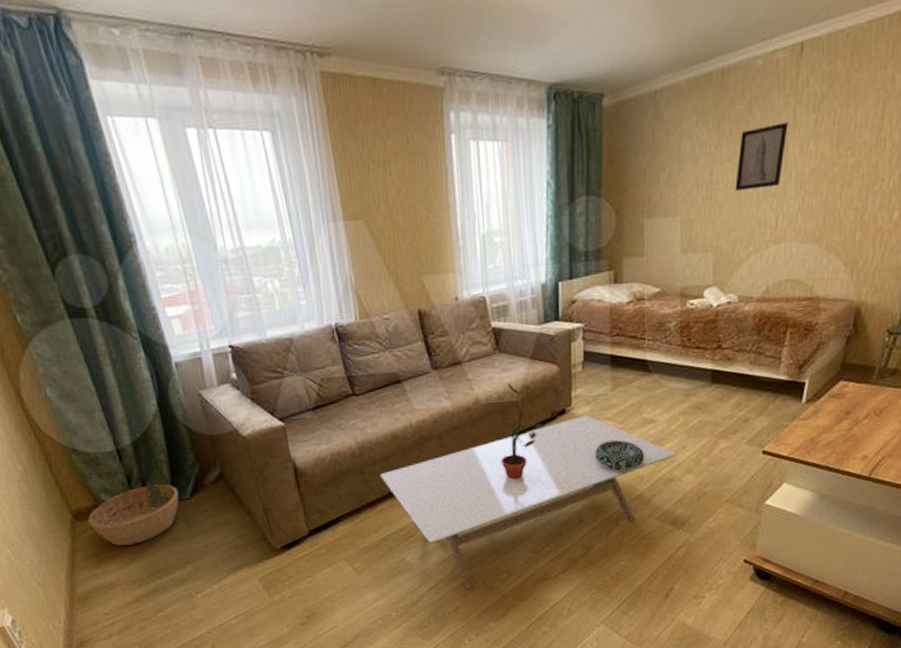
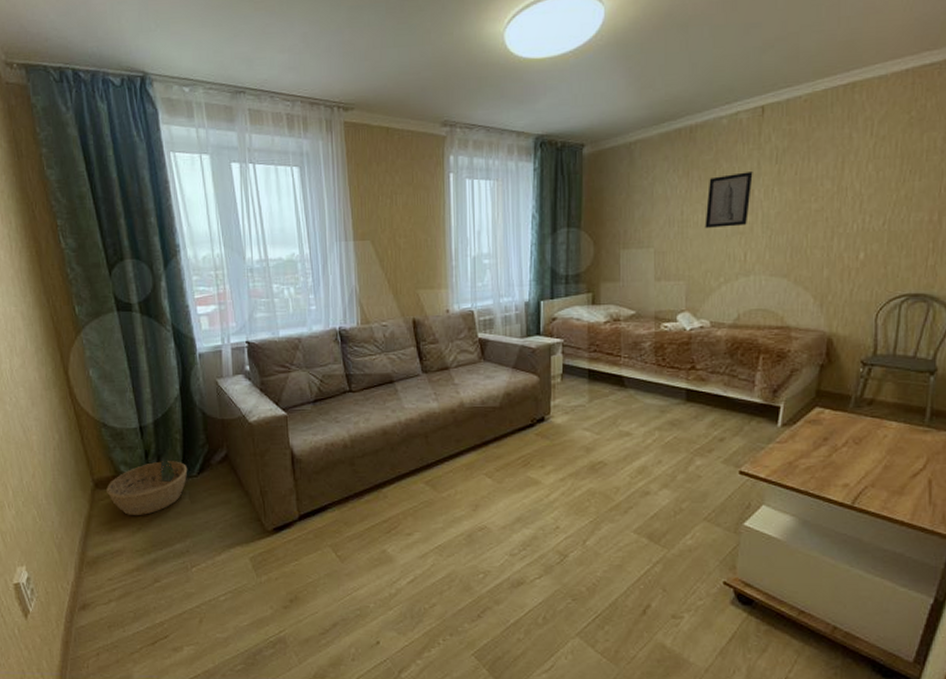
coffee table: present [380,415,677,589] -> none [368,424,653,587]
potted plant: present [497,382,546,480] -> none [479,388,525,481]
decorative bowl: present [594,440,645,471] -> none [571,450,621,481]

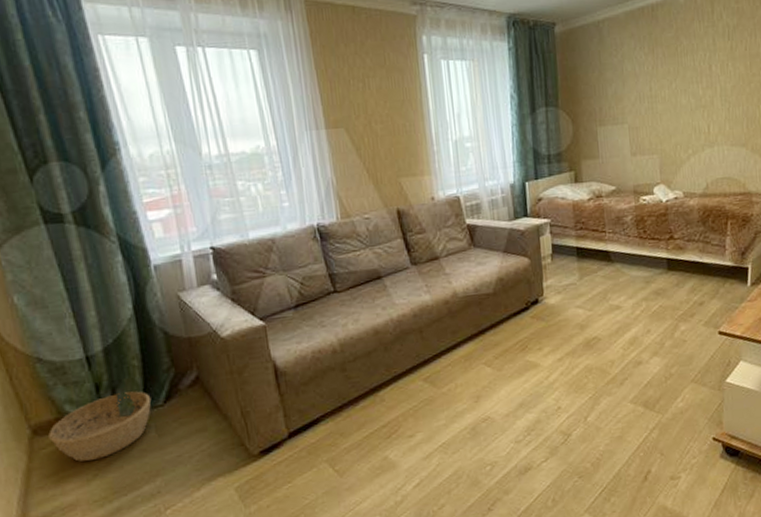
wall art: present [705,172,753,228] -> none [671,48,710,103]

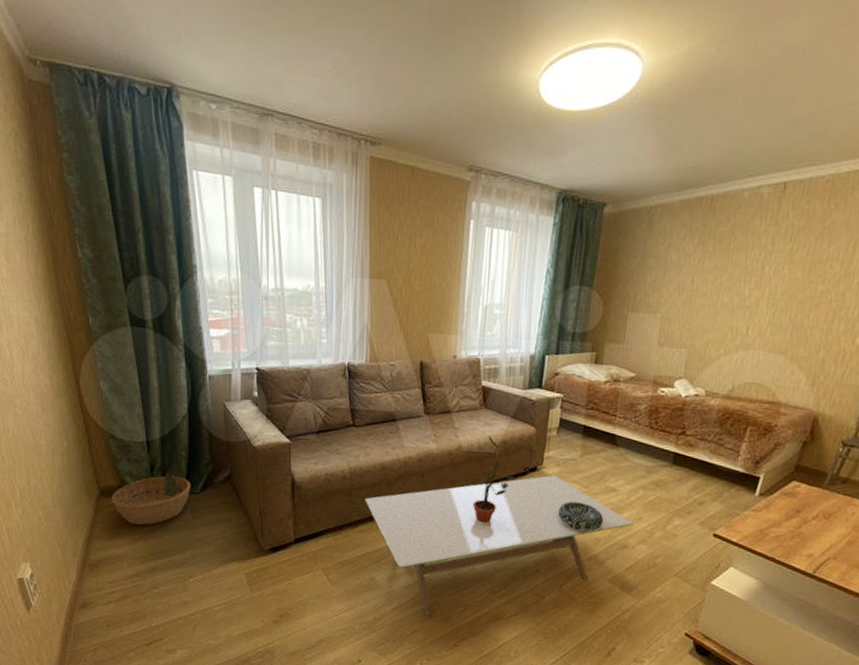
coffee table: none [362,304,643,486] -> present [365,475,634,616]
potted plant: none [475,275,521,370] -> present [472,435,517,523]
decorative bowl: none [567,326,614,357] -> present [557,501,604,532]

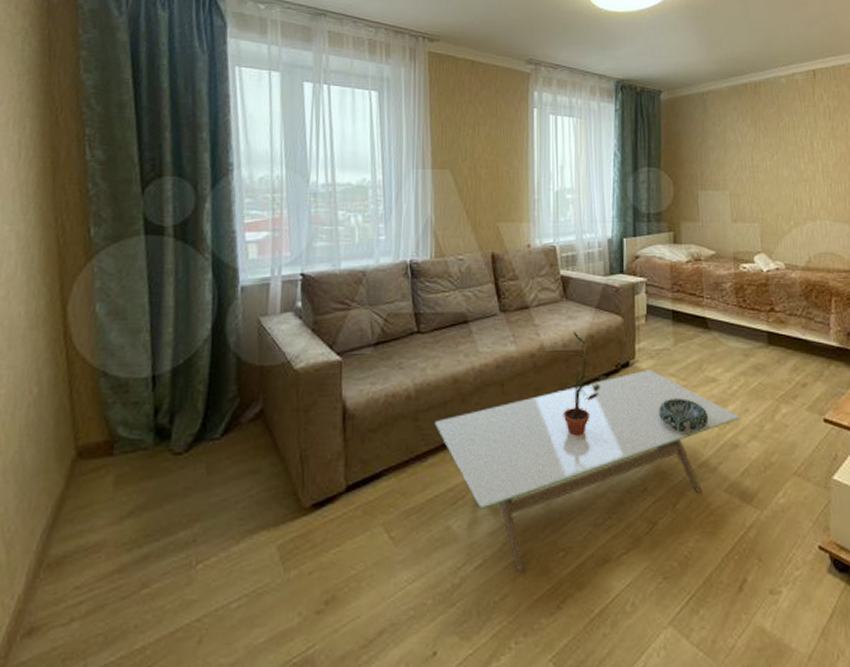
basket: present [111,475,191,525] -> none [93,419,209,494]

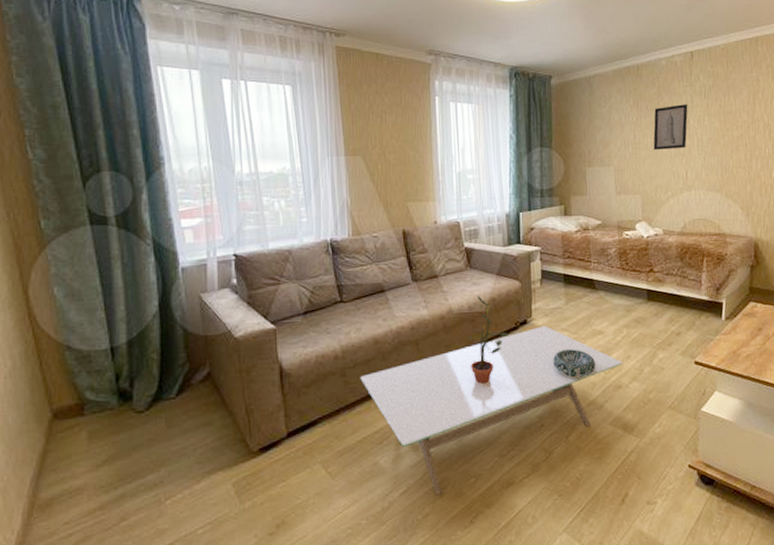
wall art: none [773,126,811,174] -> present [653,104,688,150]

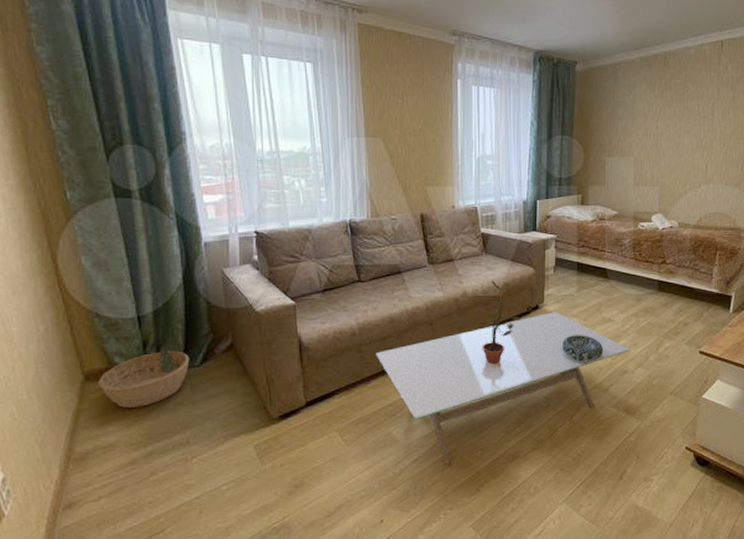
basket: none [68,383,165,447] -> present [98,351,190,408]
wall art: present [653,104,688,150] -> none [675,95,714,142]

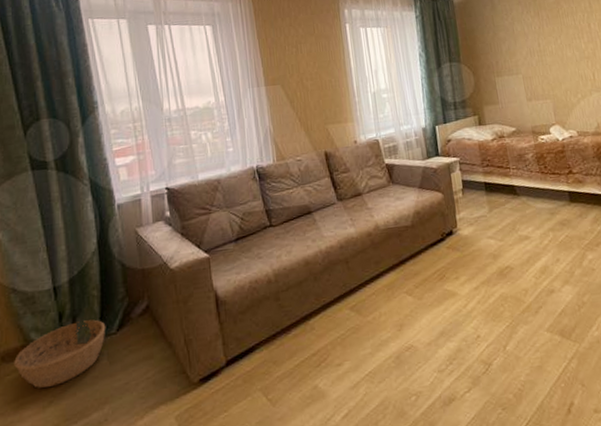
coffee table: present [376,312,630,465] -> none [294,235,553,416]
potted plant: present [480,279,522,365] -> none [395,209,437,299]
decorative bowl: present [561,335,604,362] -> none [481,256,527,286]

